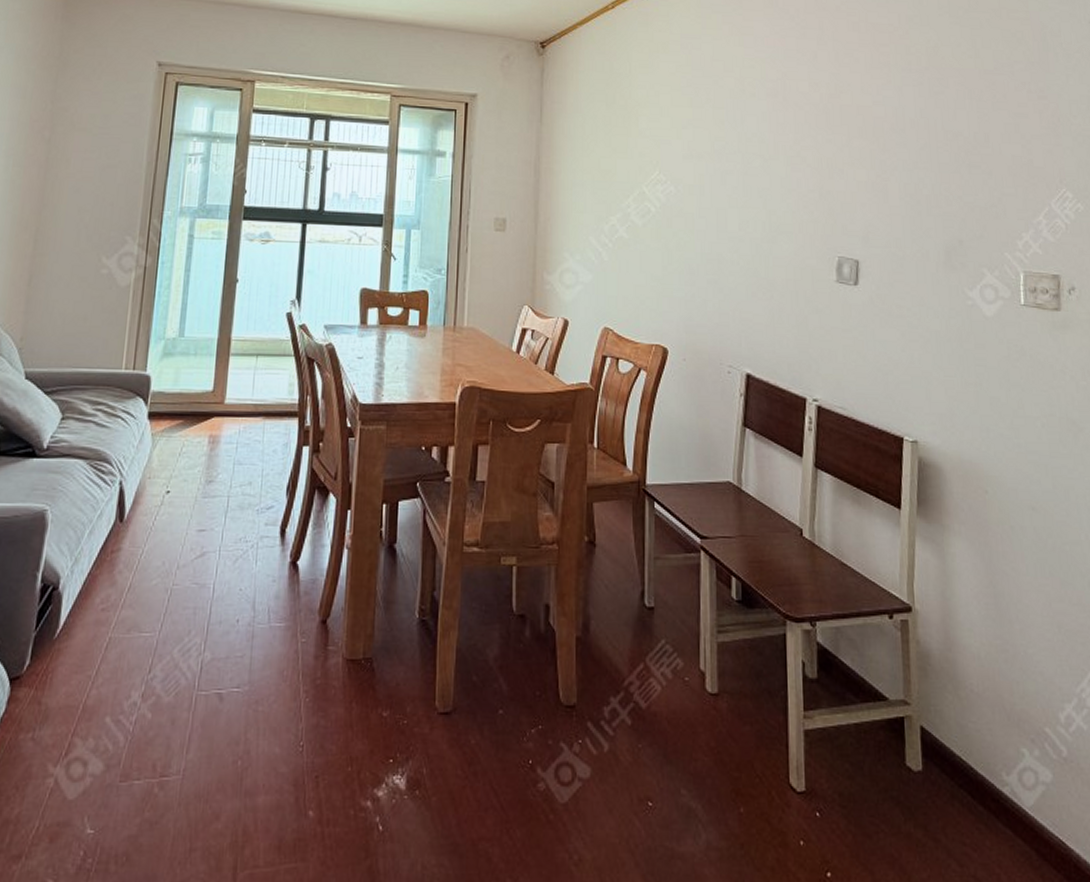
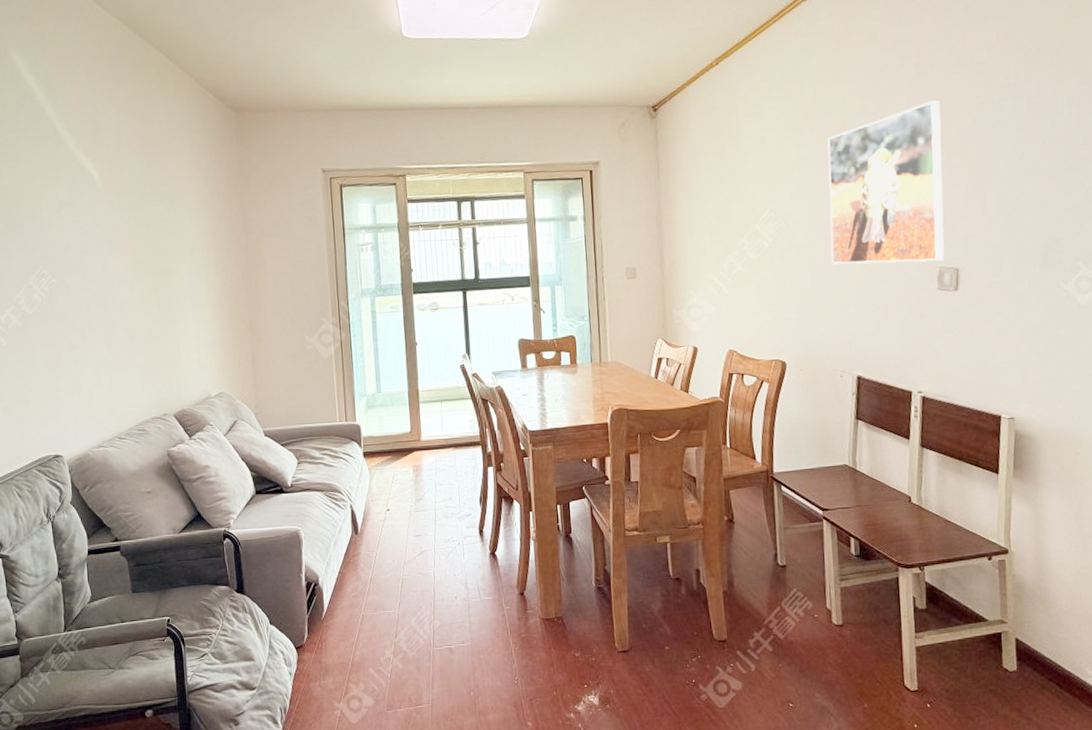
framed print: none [723,76,845,249] -> present [827,100,945,265]

